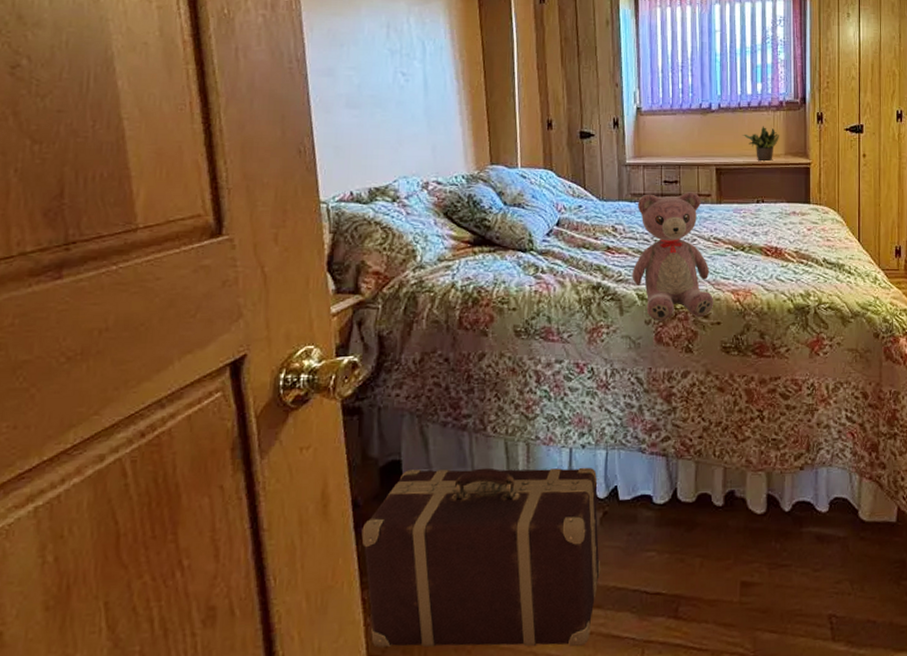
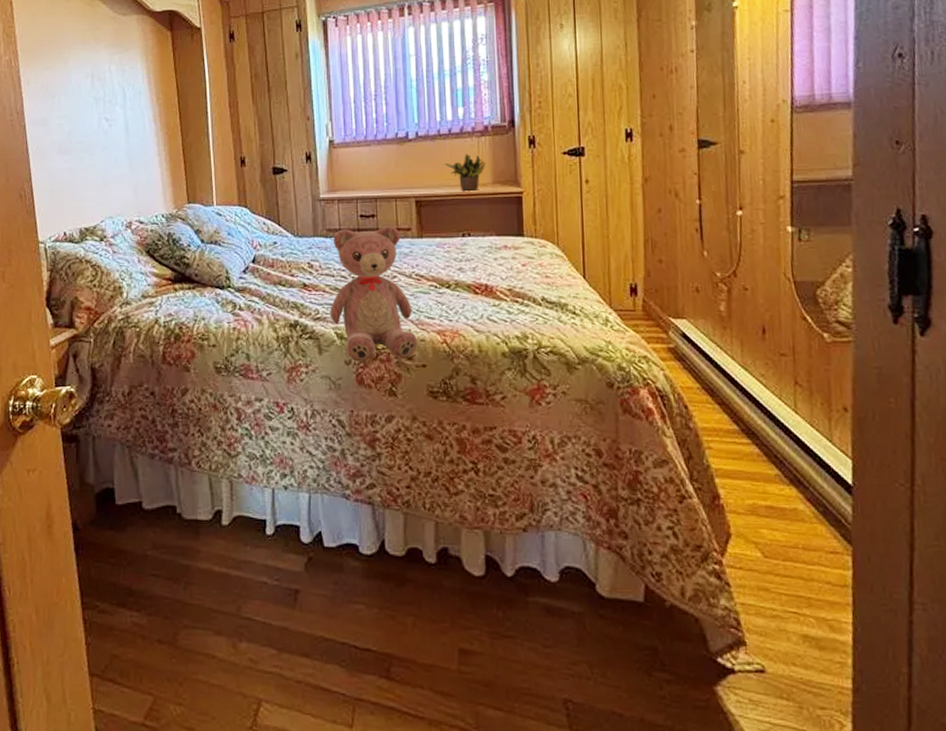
suitcase: present [361,467,601,648] -> none [81,498,308,693]

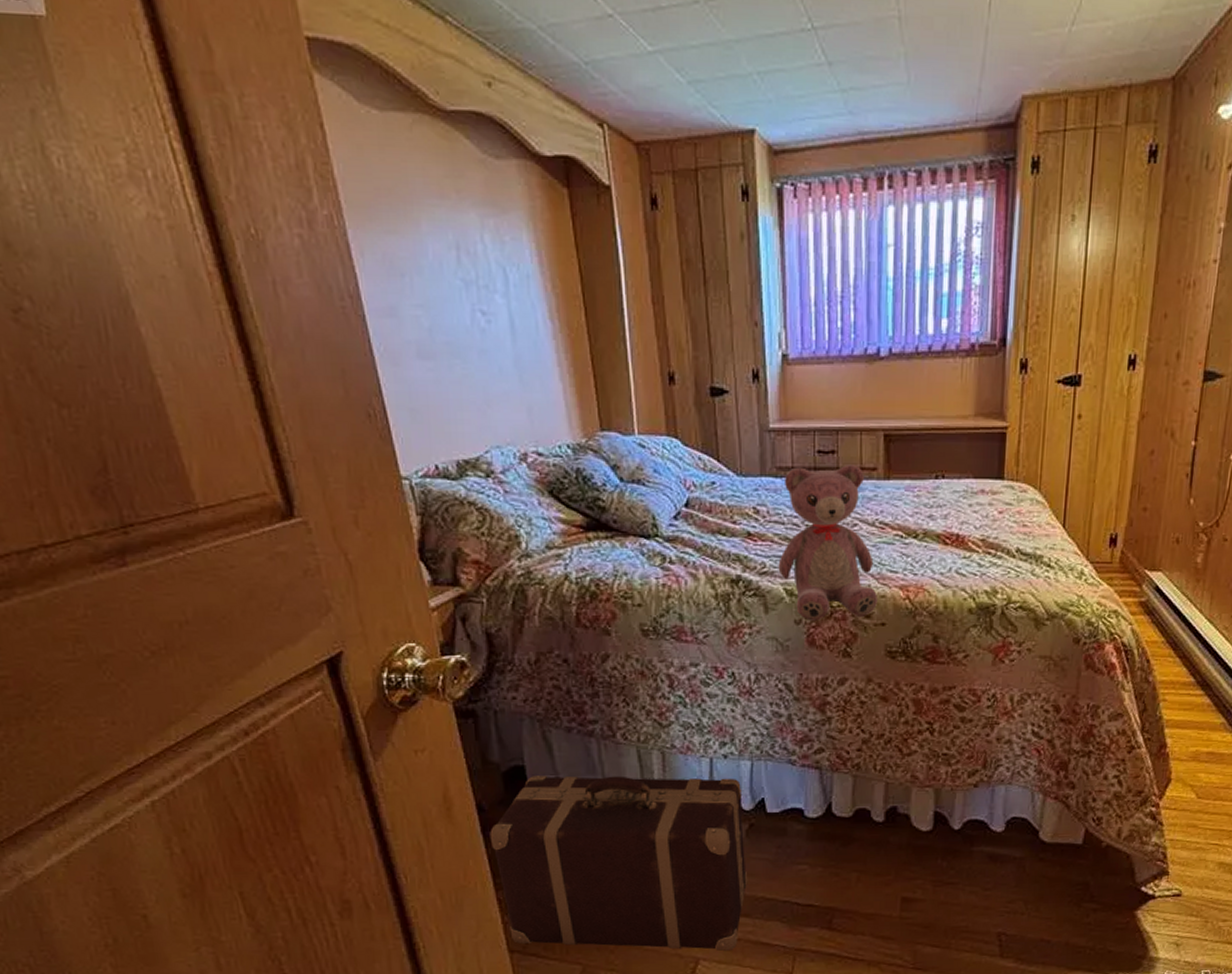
suitcase: none [81,498,308,693] -> present [490,776,748,951]
potted plant: present [443,153,485,191] -> none [919,377,968,424]

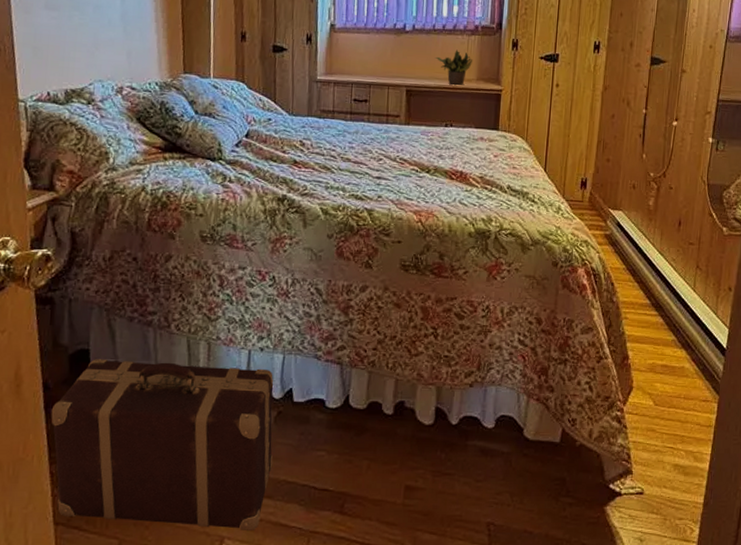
teddy bear: present [778,464,879,621] -> none [317,111,396,236]
potted plant: none [919,377,968,424] -> present [434,49,472,85]

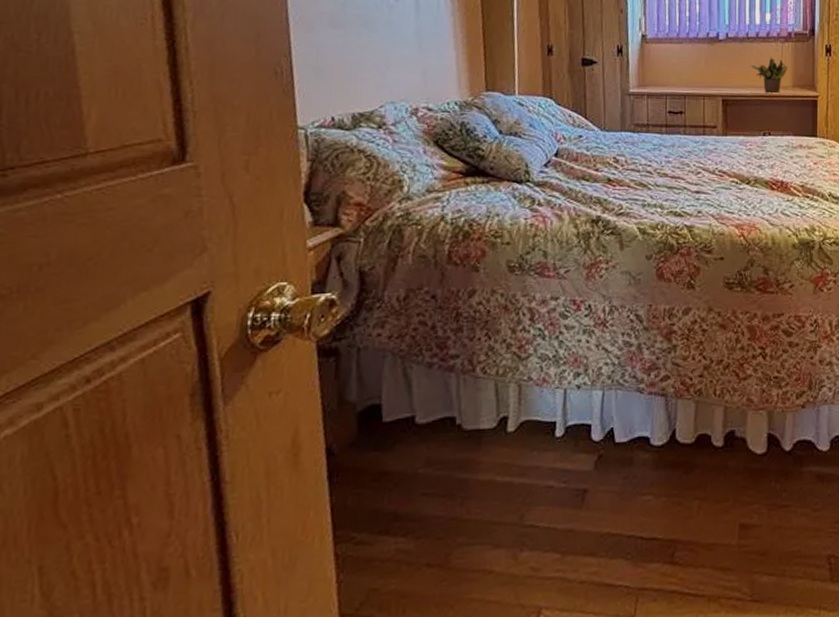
suitcase: present [51,359,274,530] -> none [335,408,595,606]

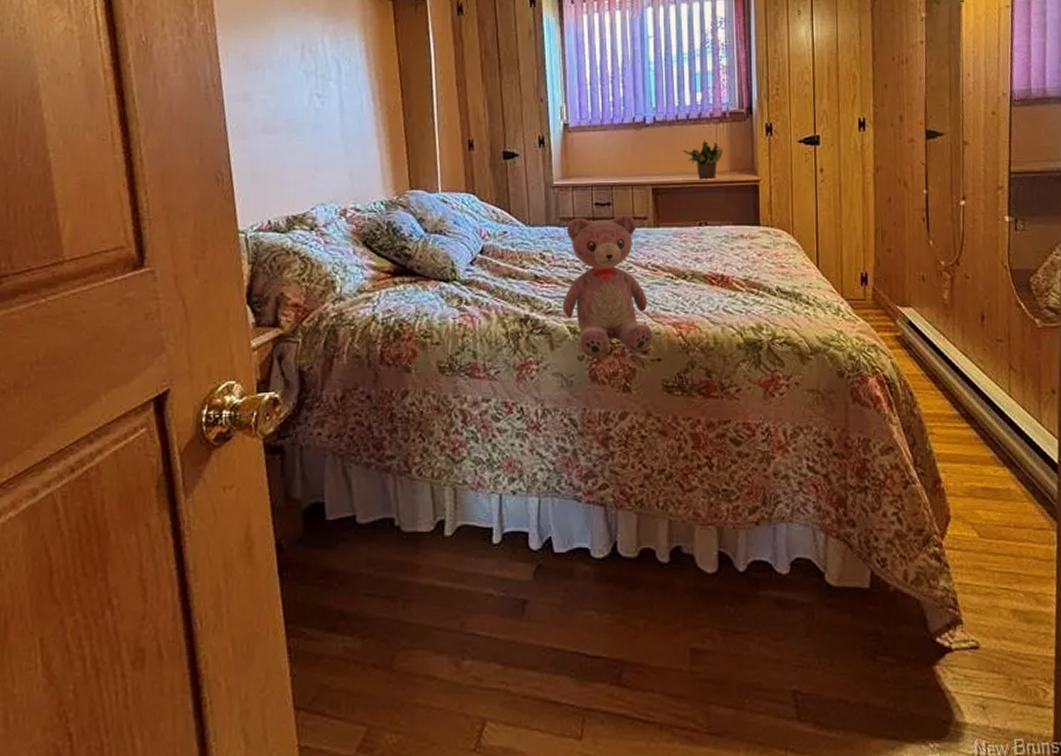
teddy bear: none [633,123,718,256] -> present [562,215,654,357]

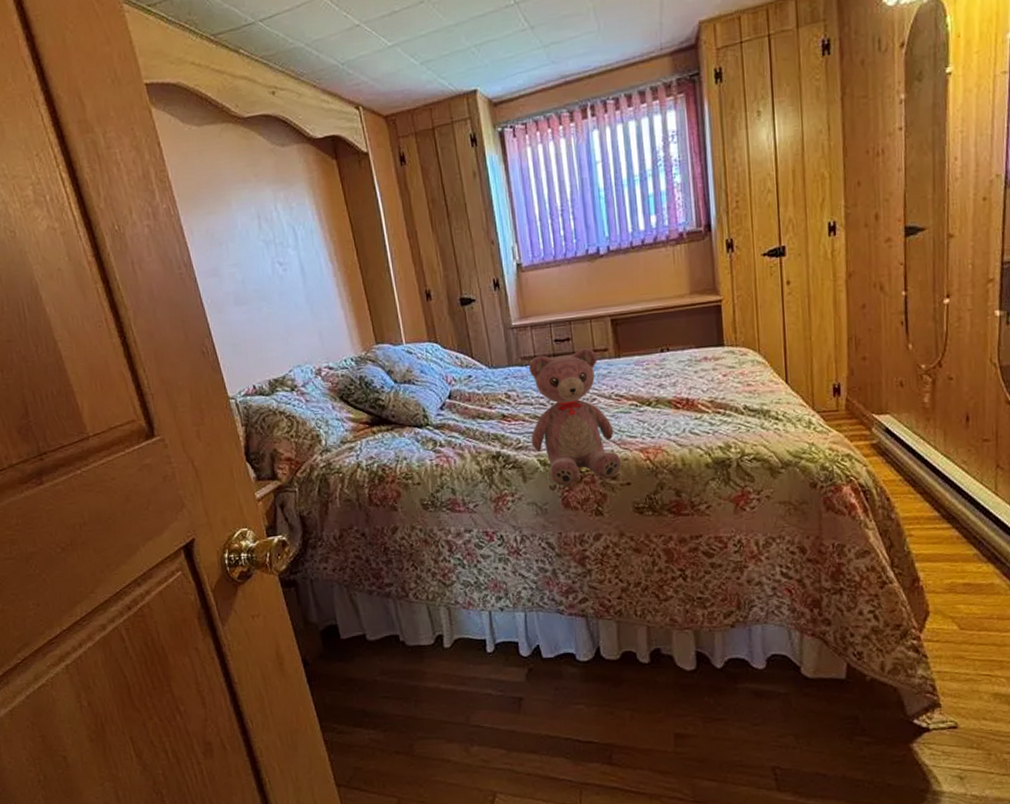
potted plant: present [680,140,723,178] -> none [637,264,682,305]

